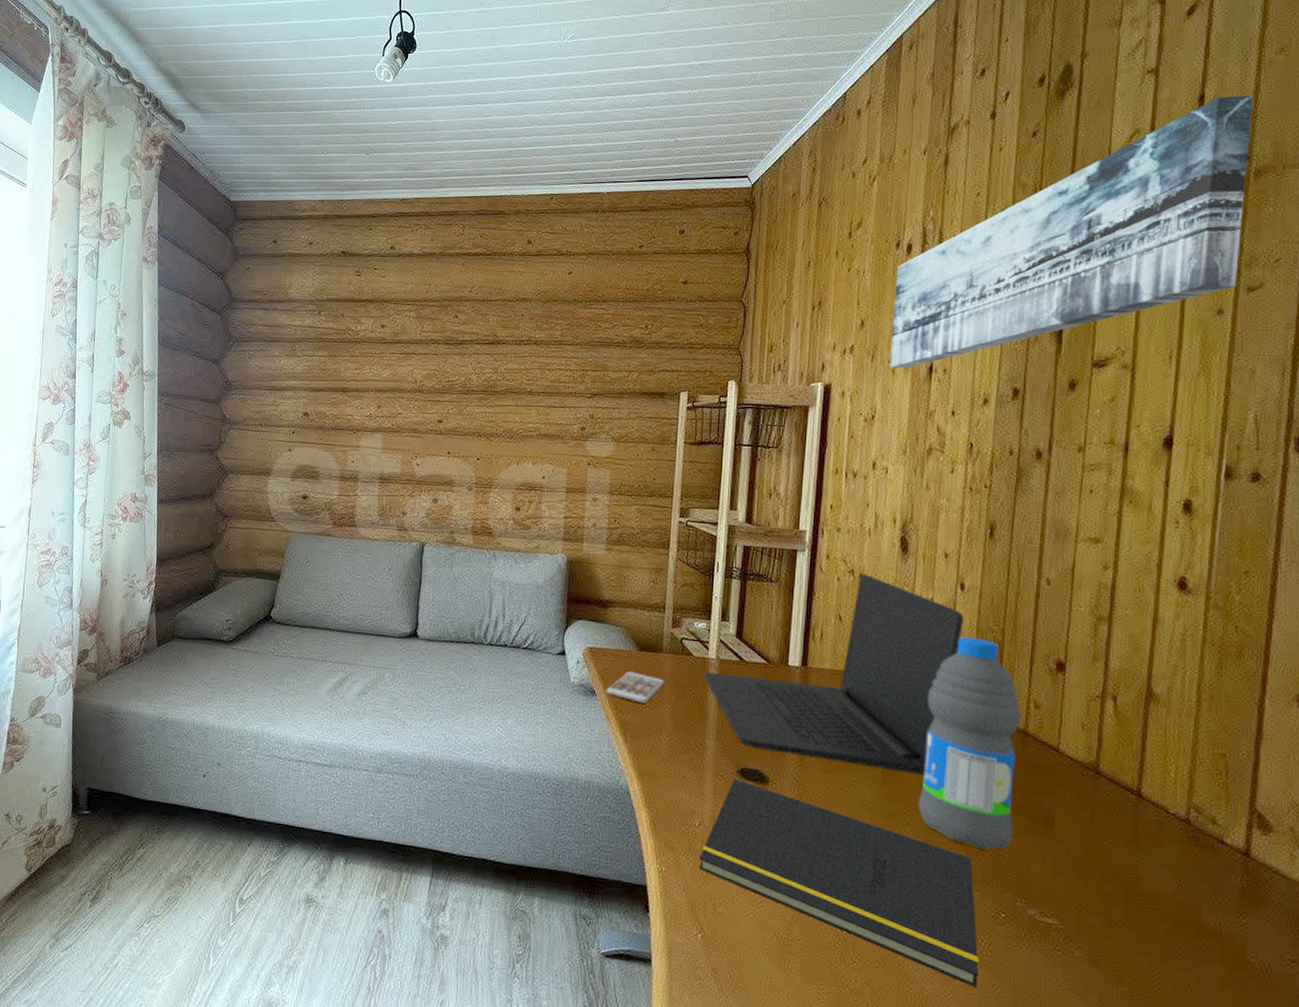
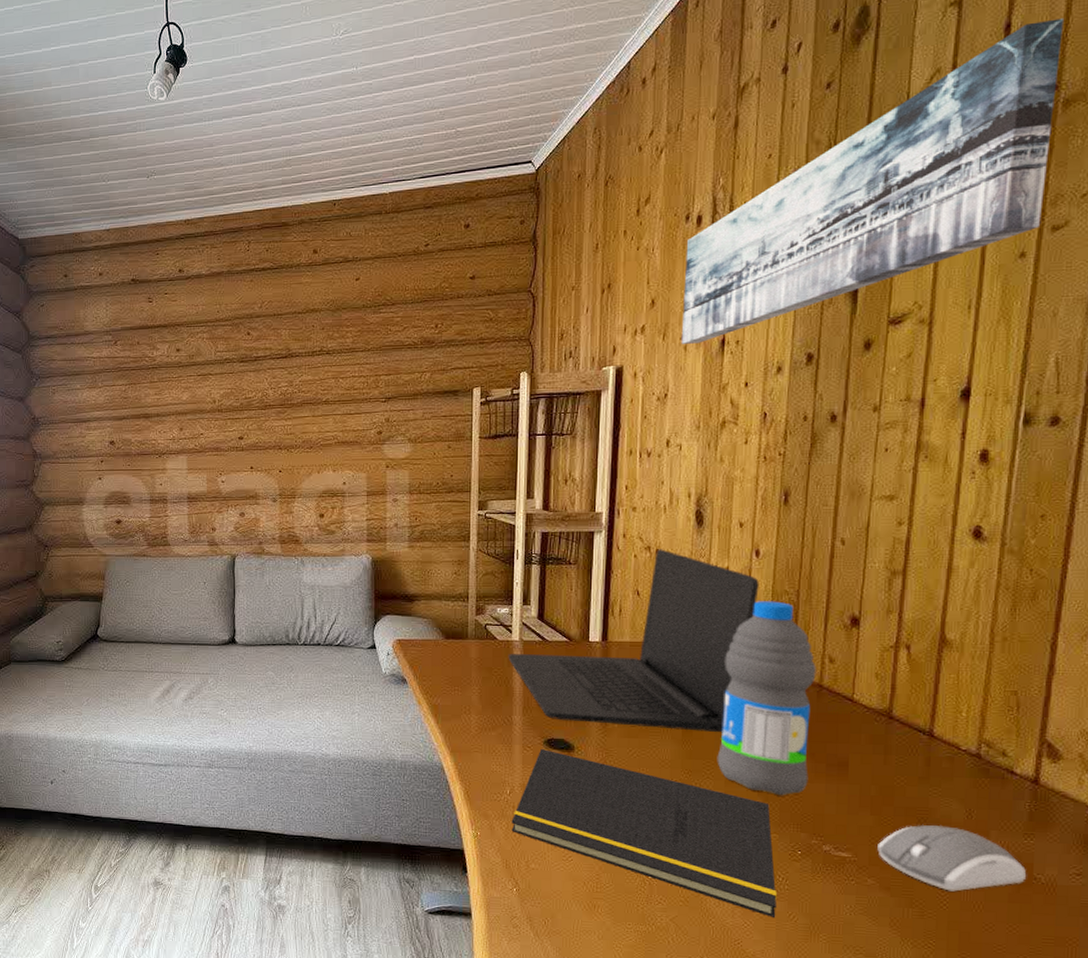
smartphone: present [606,672,665,704] -> none [416,659,472,687]
computer mouse: none [1085,893,1240,971] -> present [877,825,1027,892]

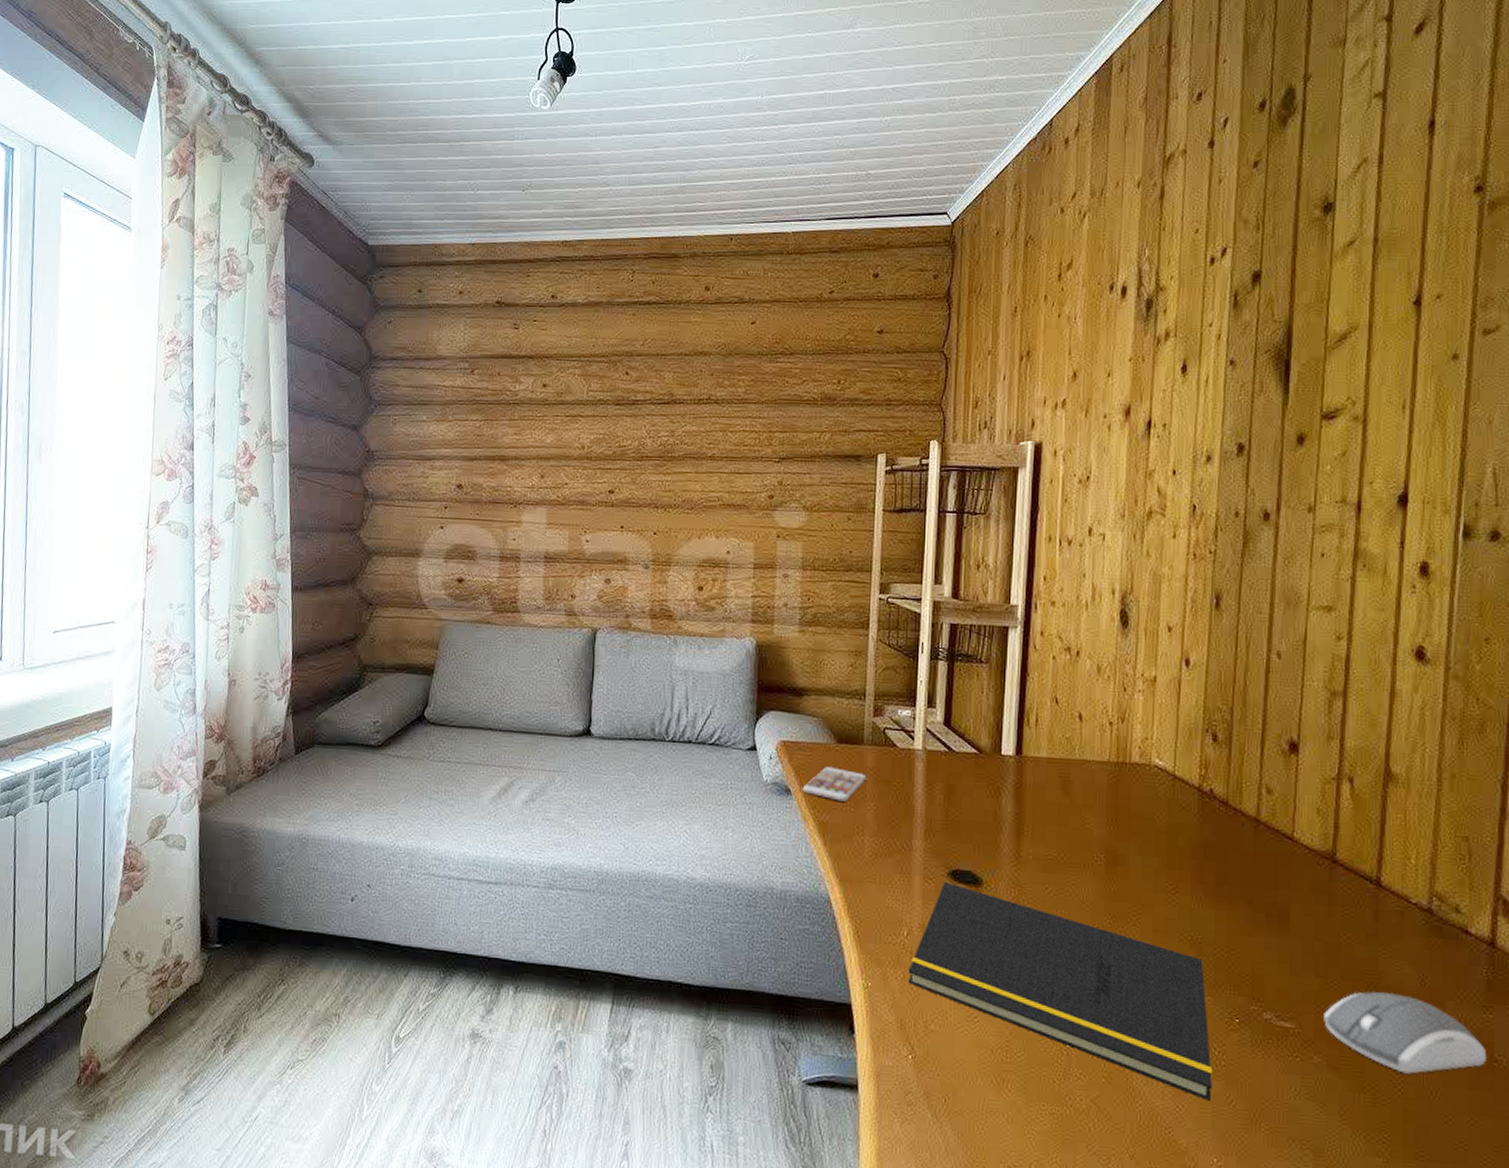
smartphone: none [416,659,472,687] -> present [802,767,867,802]
laptop: present [508,549,759,733] -> none [909,651,1190,872]
wall art: present [681,18,1063,344] -> none [1105,121,1485,424]
water bottle: present [717,601,816,796] -> none [1144,717,1253,951]

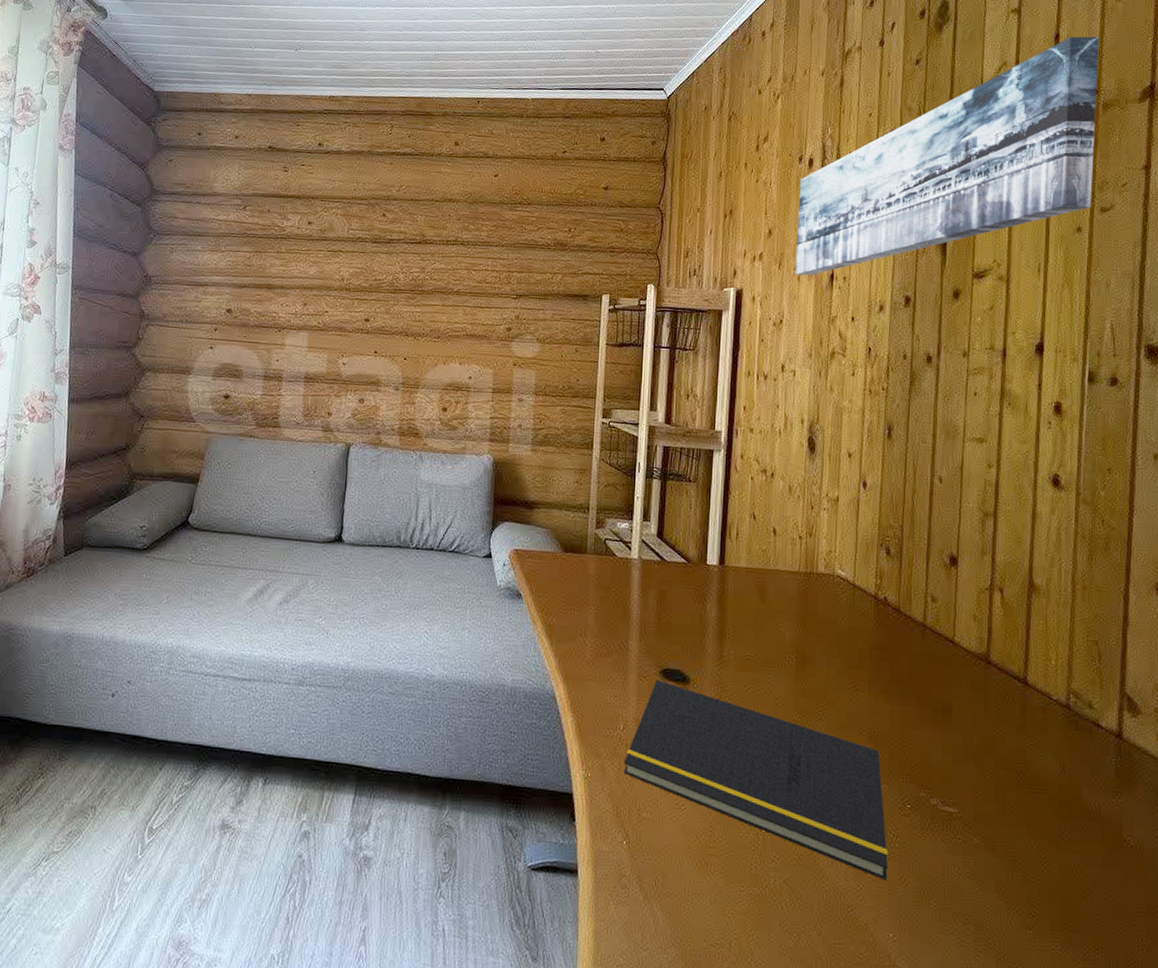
smartphone: present [802,767,867,802] -> none [532,573,590,606]
wall art: none [1105,121,1485,424] -> present [795,36,1099,276]
computer mouse: present [1324,991,1487,1074] -> none [981,779,1118,854]

